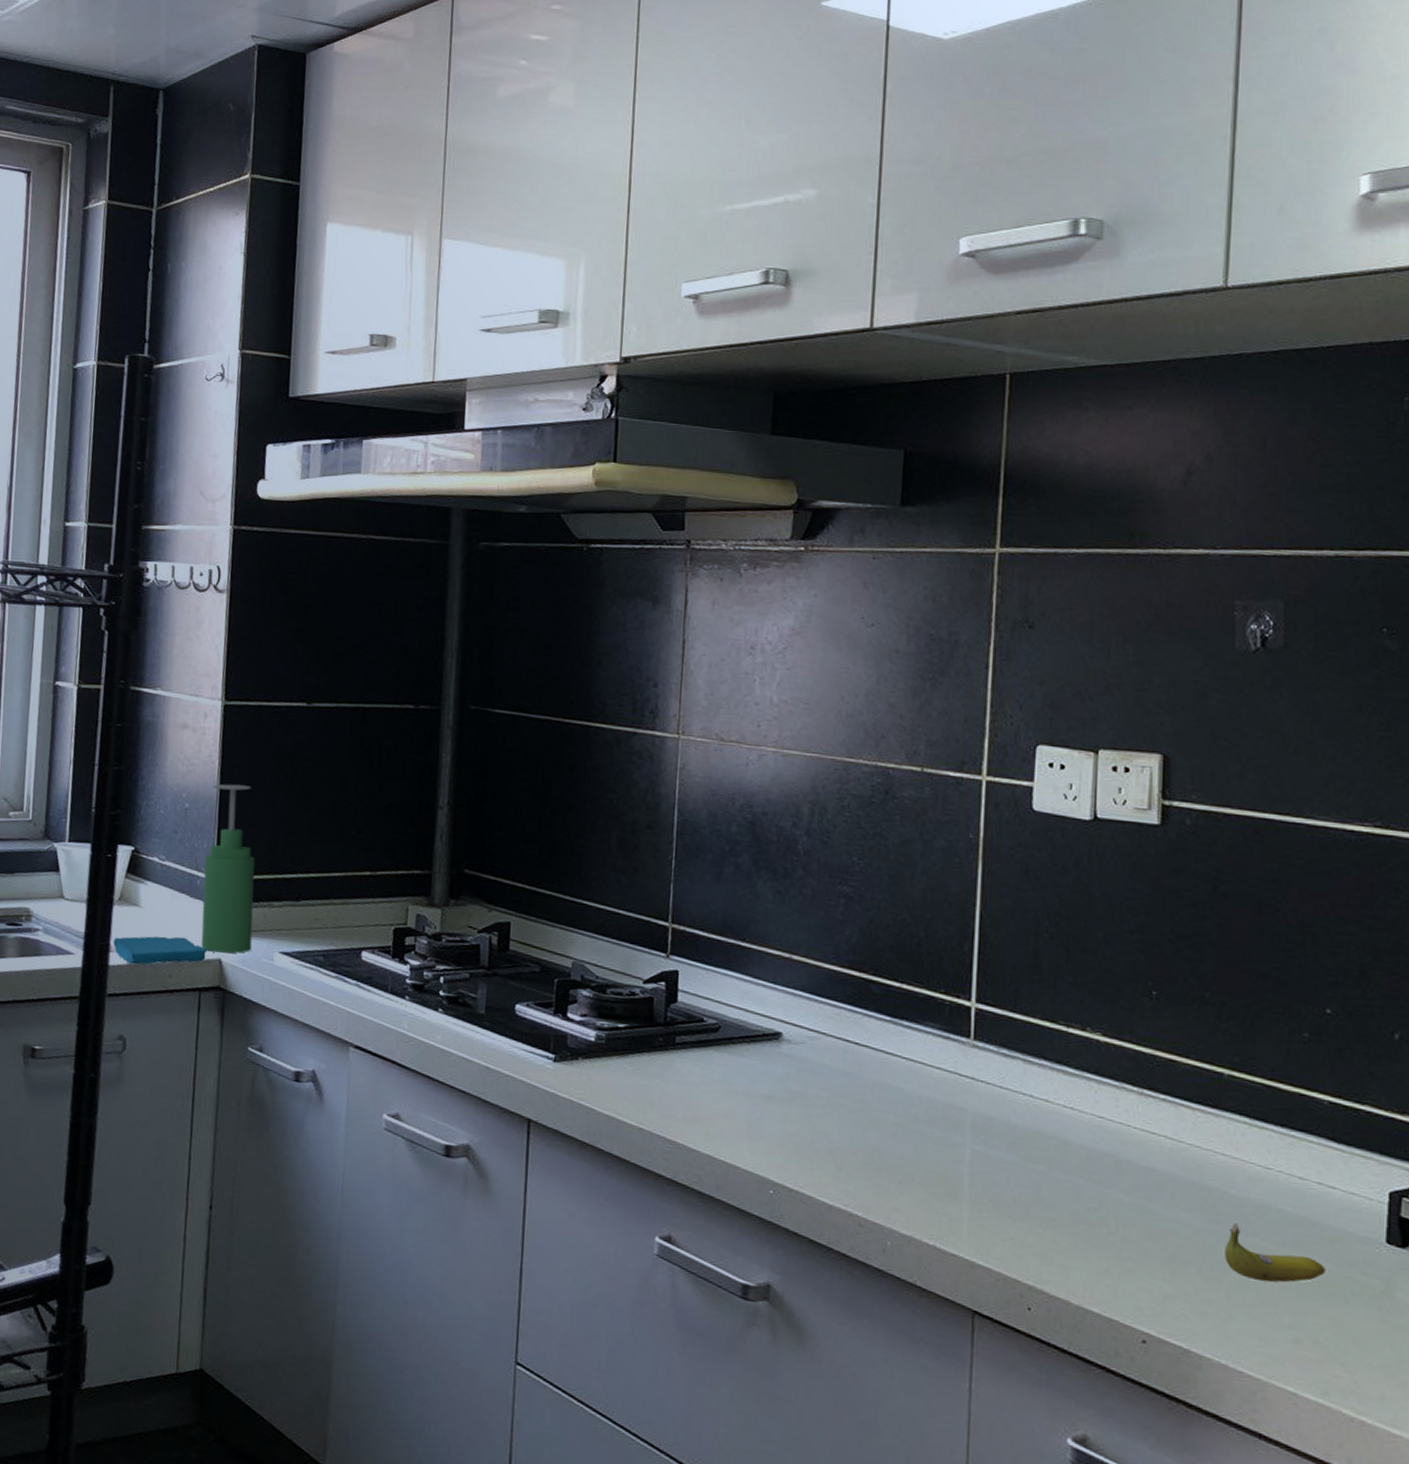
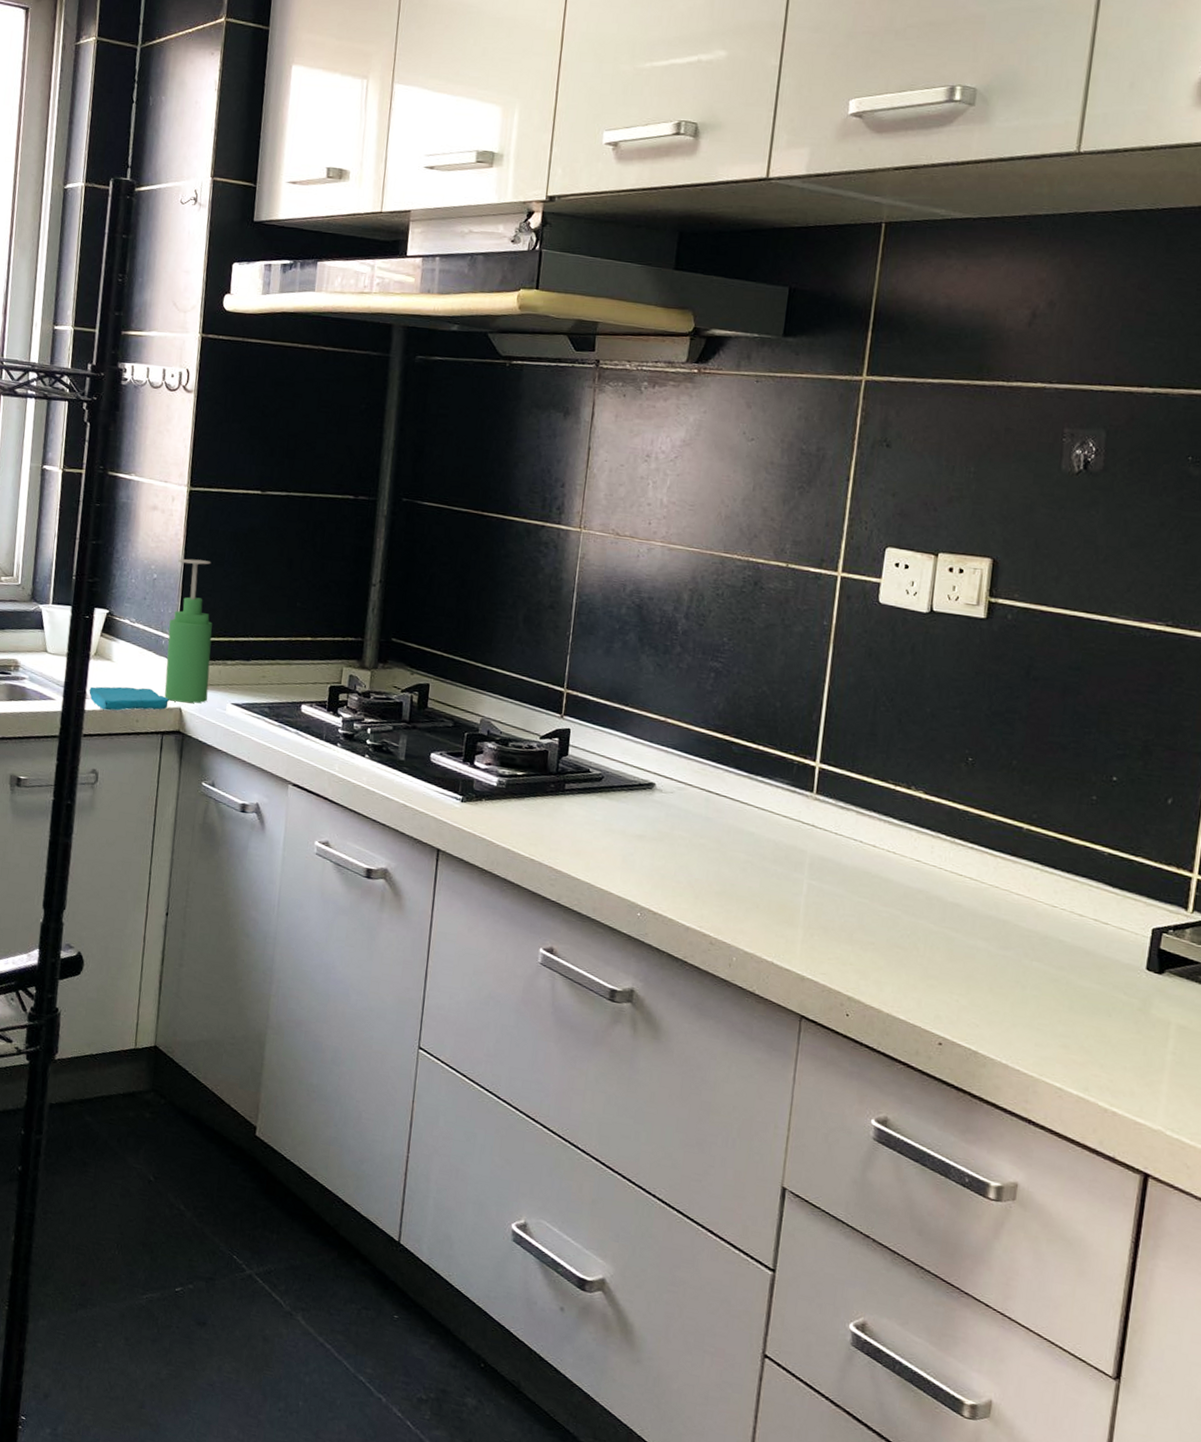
fruit: present [1225,1223,1326,1283] -> none [1012,950,1095,1000]

